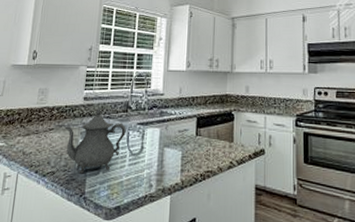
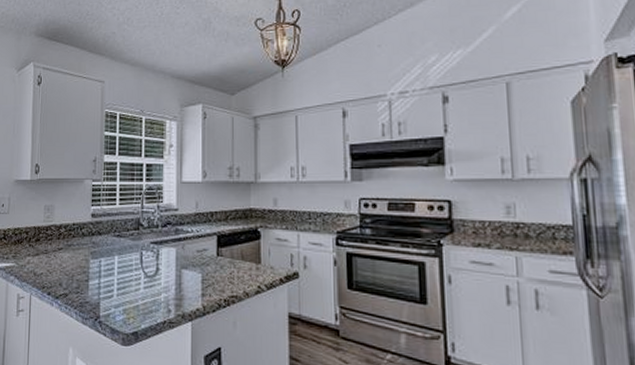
teapot: present [64,107,126,174] -> none [74,225,139,297]

